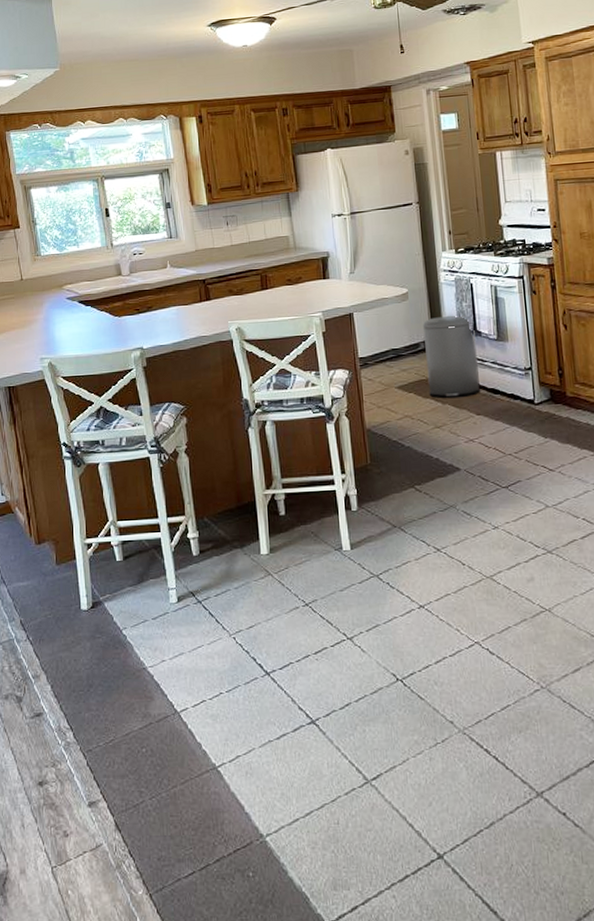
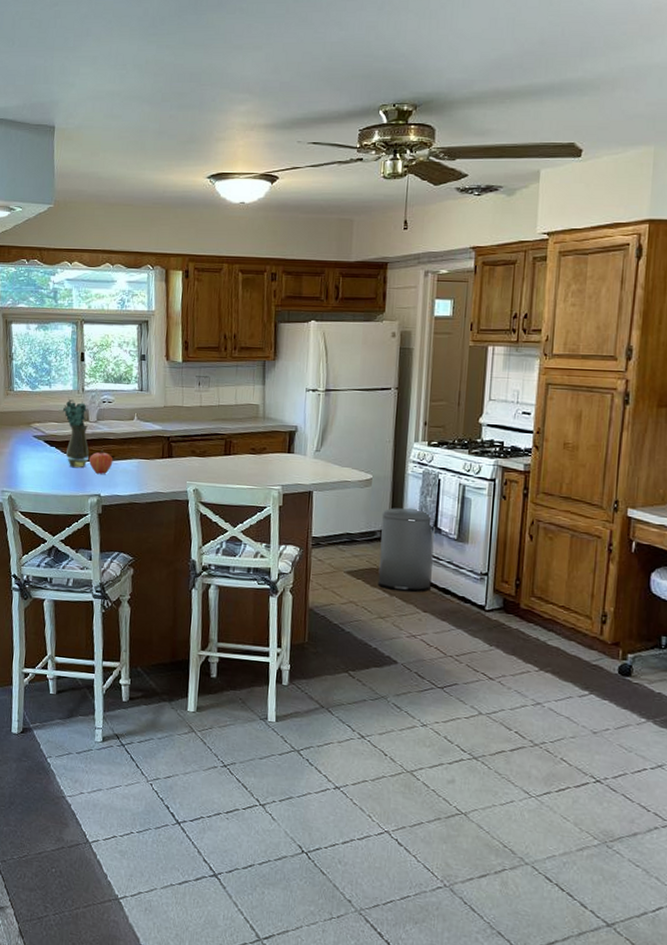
vase: none [93,255,127,324] -> present [62,398,90,468]
fruit: none [127,301,152,328] -> present [89,449,113,475]

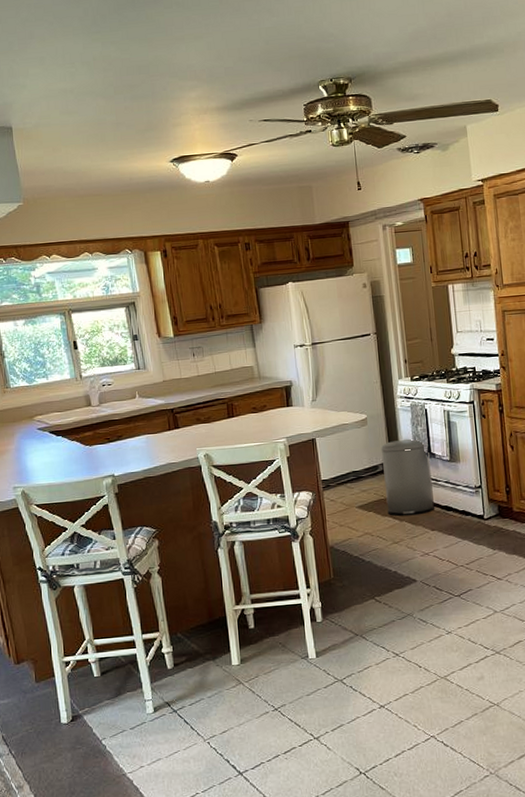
vase: present [62,398,90,468] -> none [63,387,98,453]
fruit: present [89,449,113,475] -> none [98,431,122,456]

